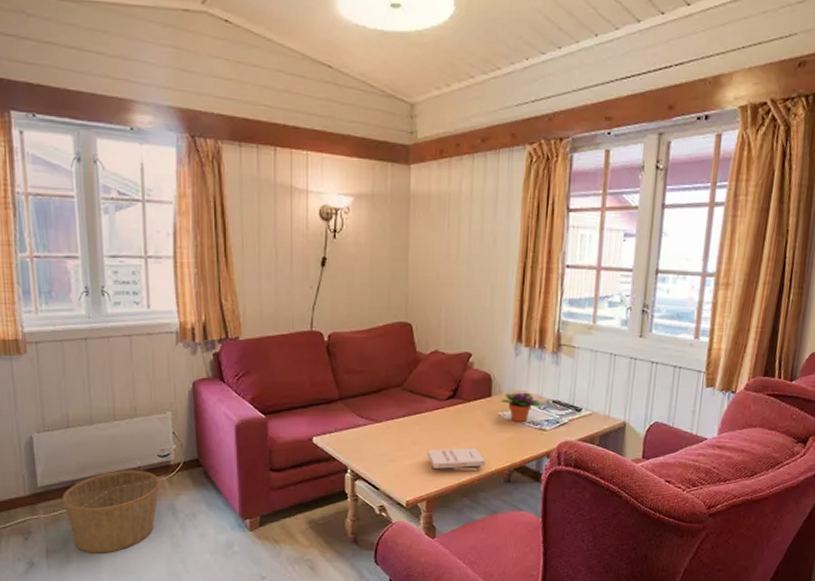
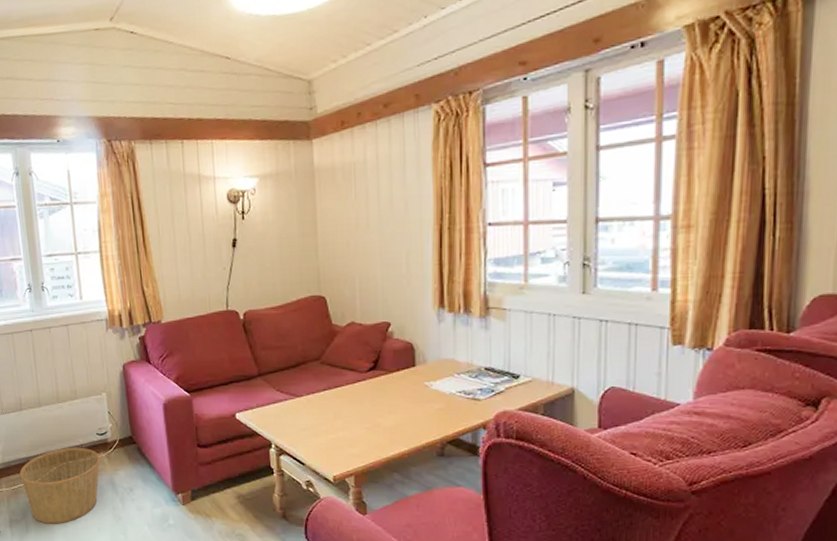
books: present [427,448,486,472] -> none [351,420,415,445]
potted flower: present [500,392,541,423] -> none [425,360,472,393]

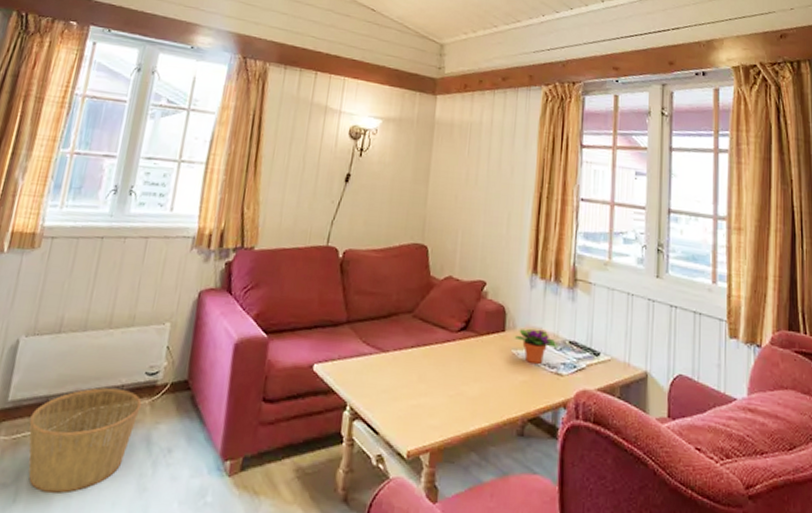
potted flower: none [425,360,472,393] -> present [514,328,557,365]

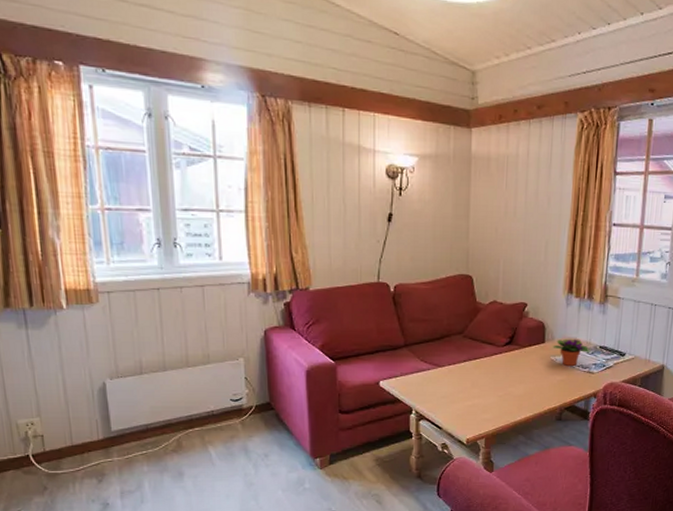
basket: present [28,388,142,493] -> none [136,414,233,493]

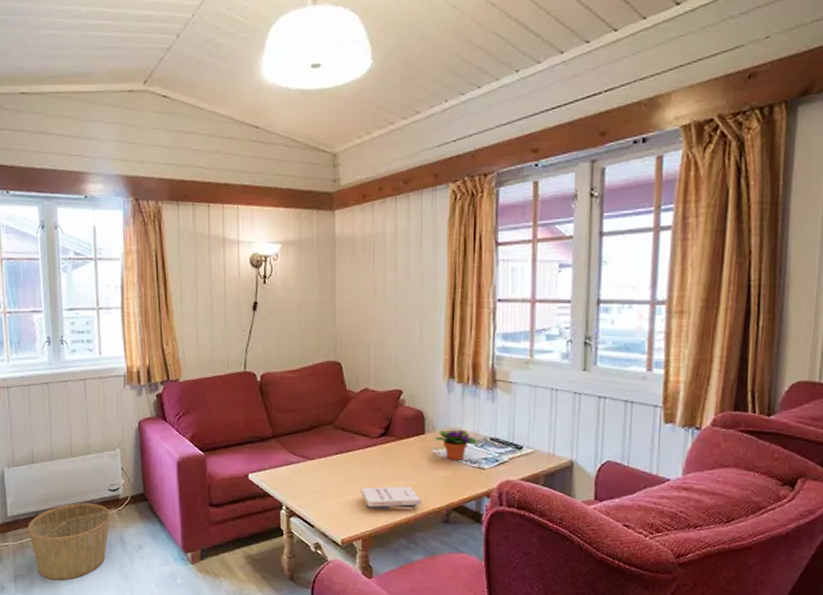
basket: none [136,414,233,493] -> present [28,503,110,580]
books: none [485,389,539,411] -> present [360,486,422,511]

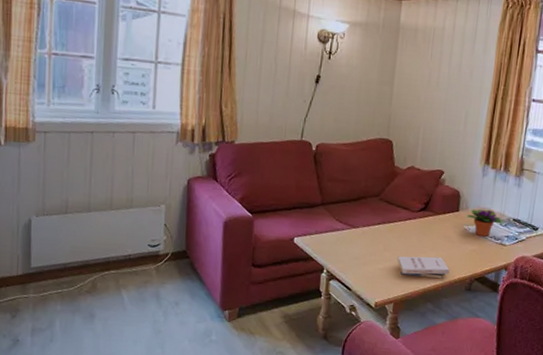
basket: present [28,503,110,580] -> none [53,257,148,335]

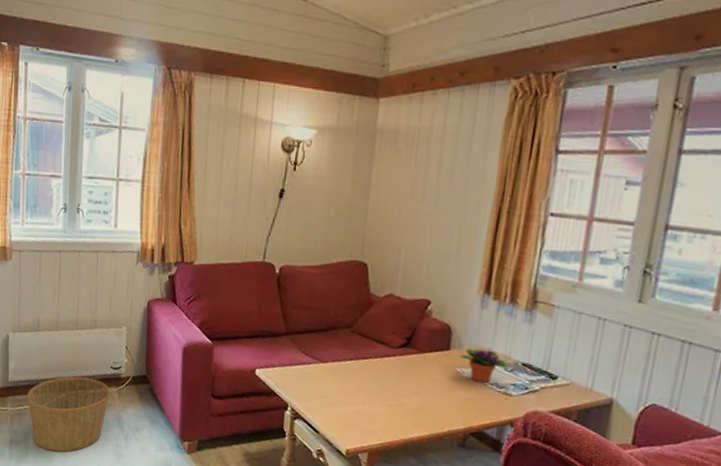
basket: none [53,257,148,335] -> present [27,376,110,452]
books: present [397,256,450,279] -> none [372,398,438,430]

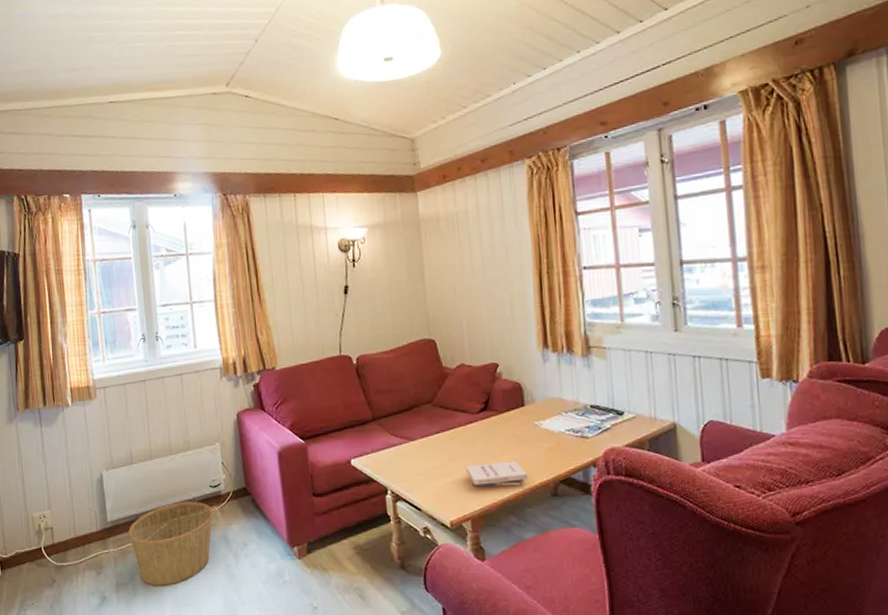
books: none [372,398,438,430] -> present [465,461,528,487]
potted flower: present [459,348,508,384] -> none [534,399,579,432]

